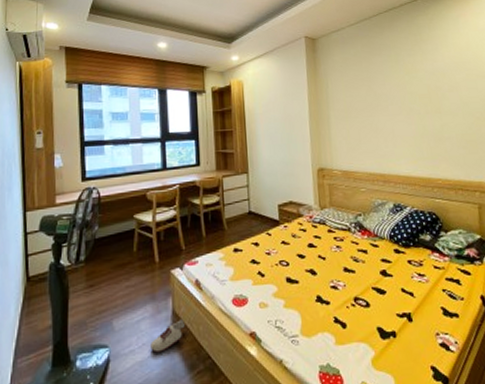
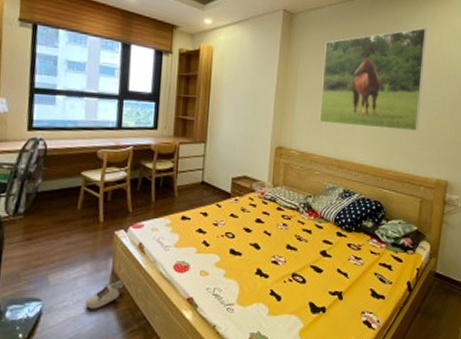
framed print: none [350,33,462,140] -> present [319,28,427,131]

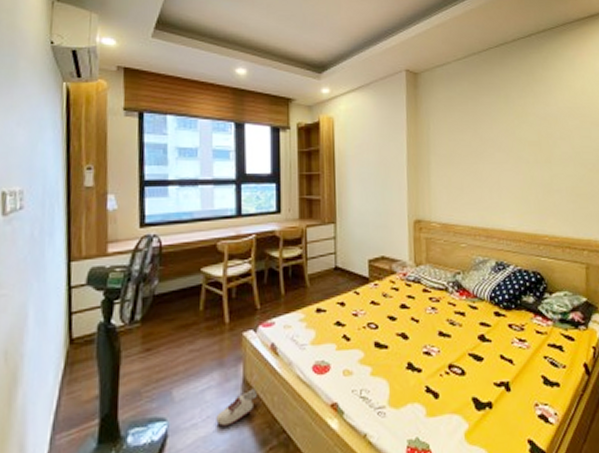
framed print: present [319,28,427,131] -> none [456,74,572,189]

